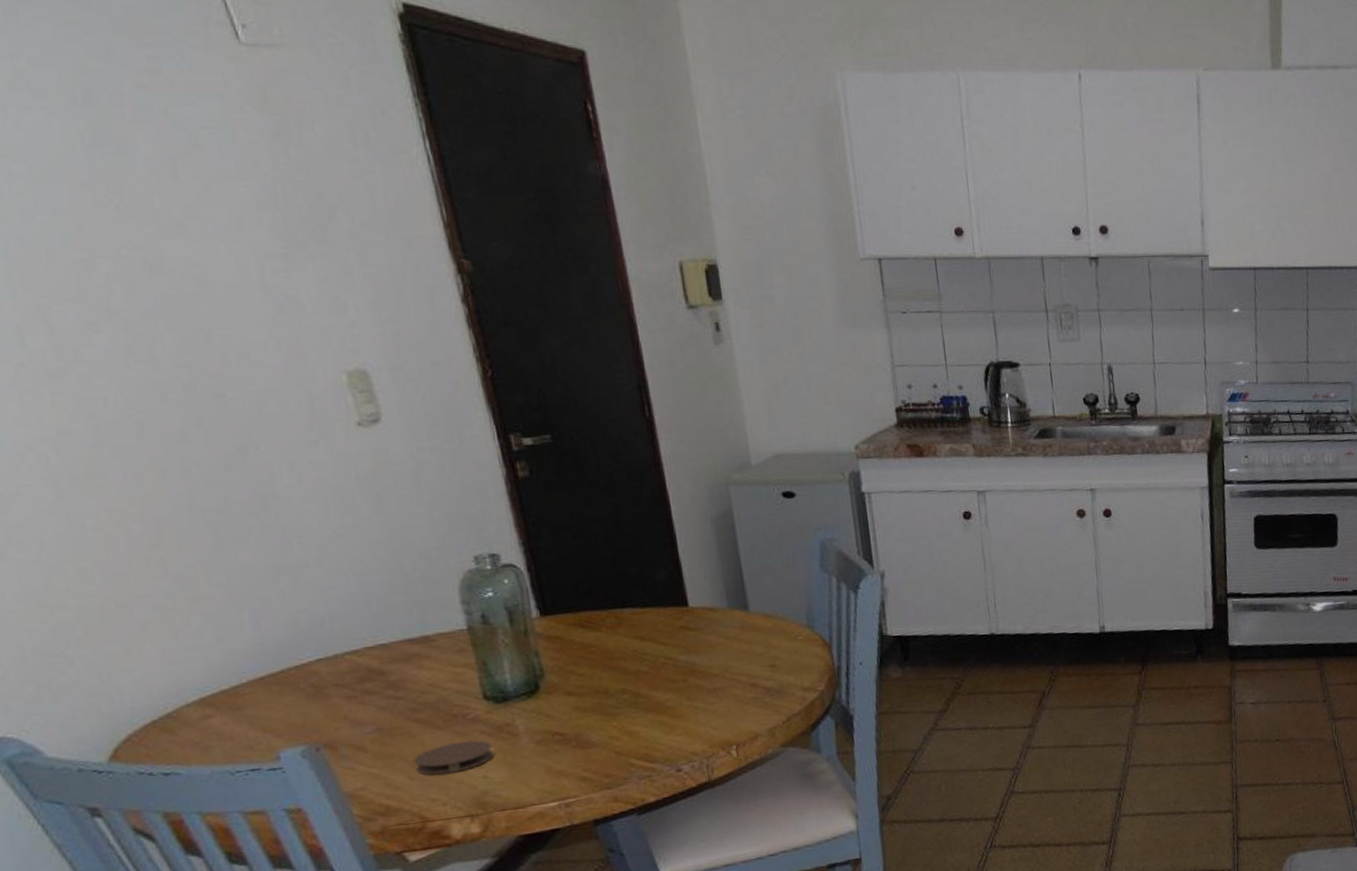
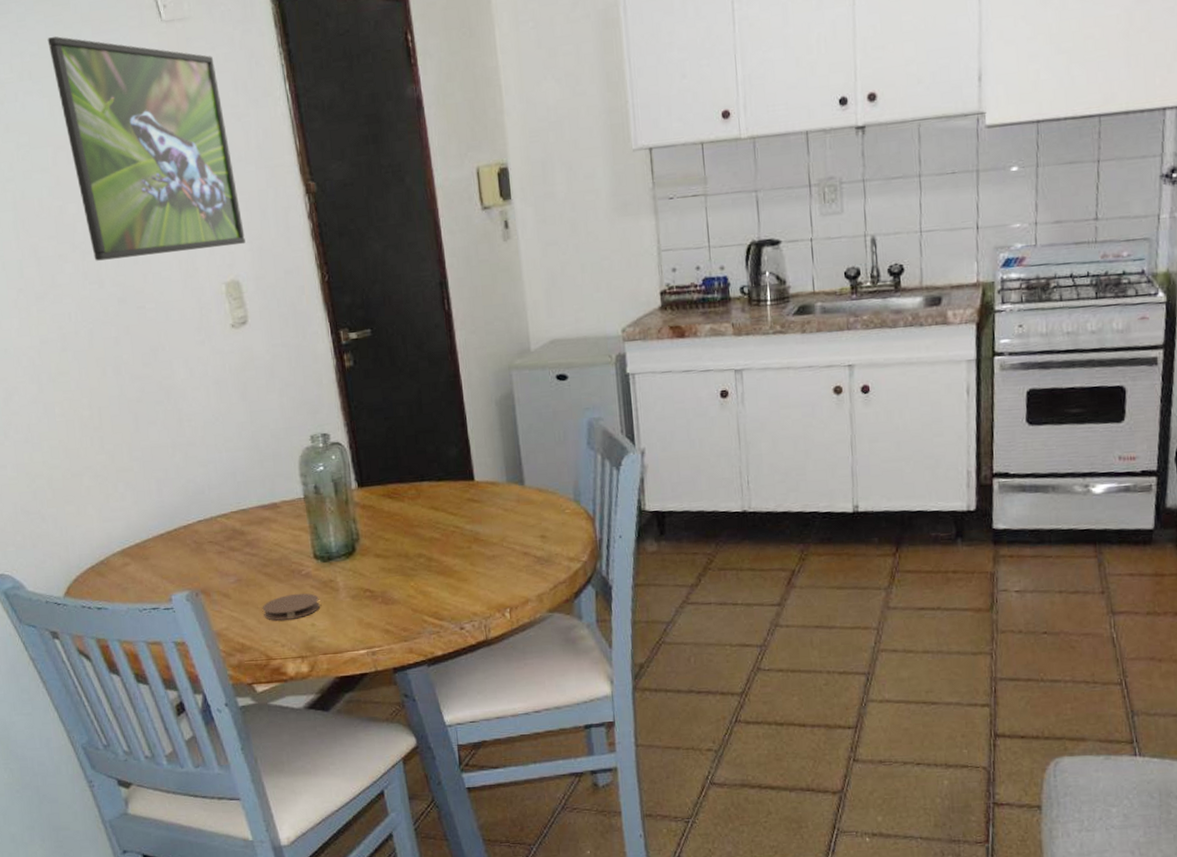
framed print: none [55,40,374,334] -> present [47,36,245,261]

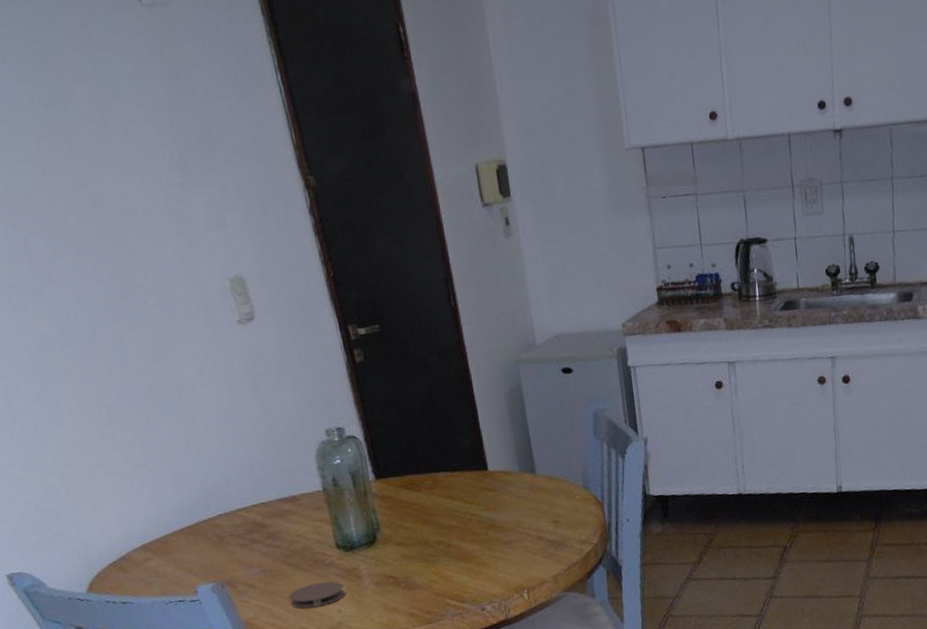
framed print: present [47,36,245,261] -> none [18,17,247,256]

